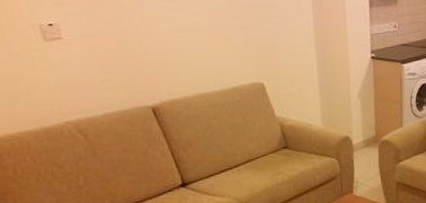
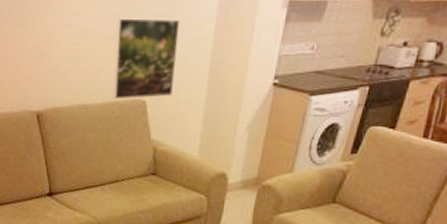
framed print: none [219,9,287,85] -> present [112,18,180,100]

